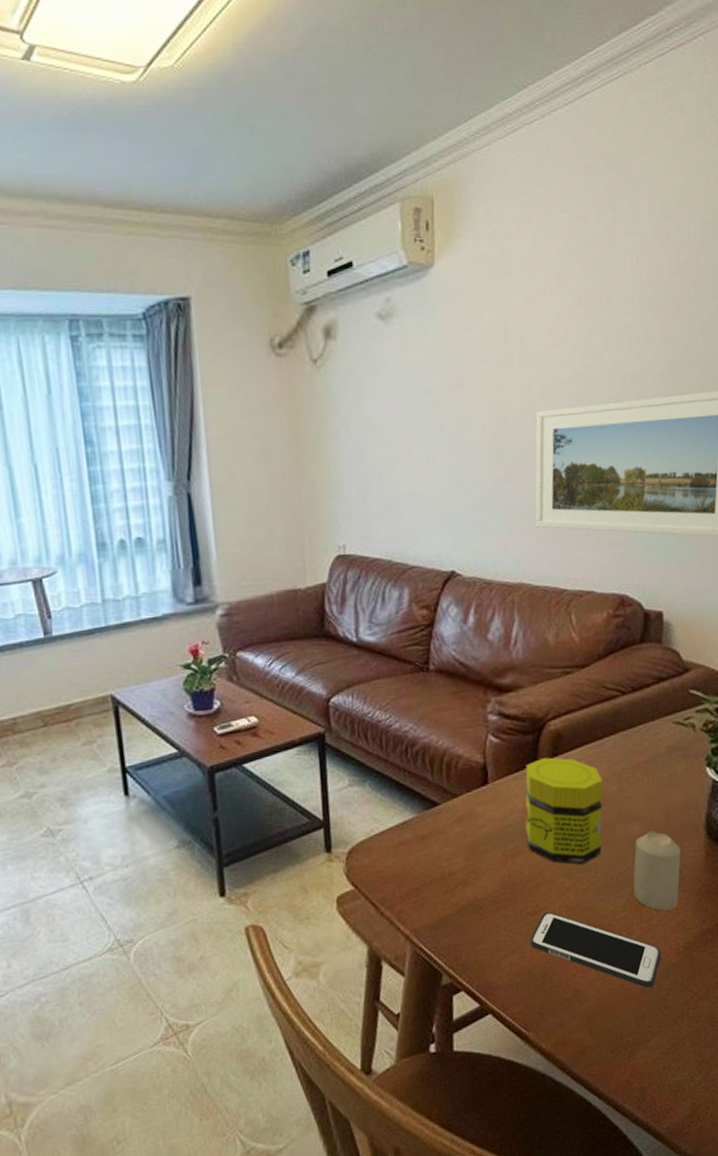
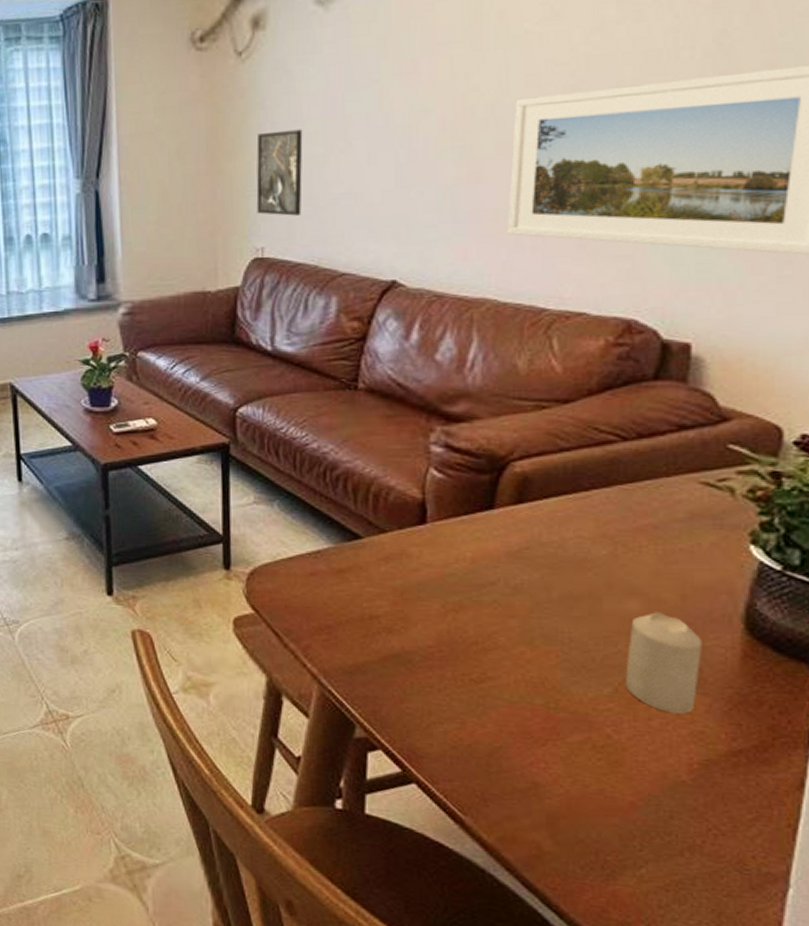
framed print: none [334,434,376,515] -> present [256,129,303,216]
jar: present [525,757,603,865] -> none [474,503,588,637]
cell phone: present [530,912,661,988] -> none [472,683,663,804]

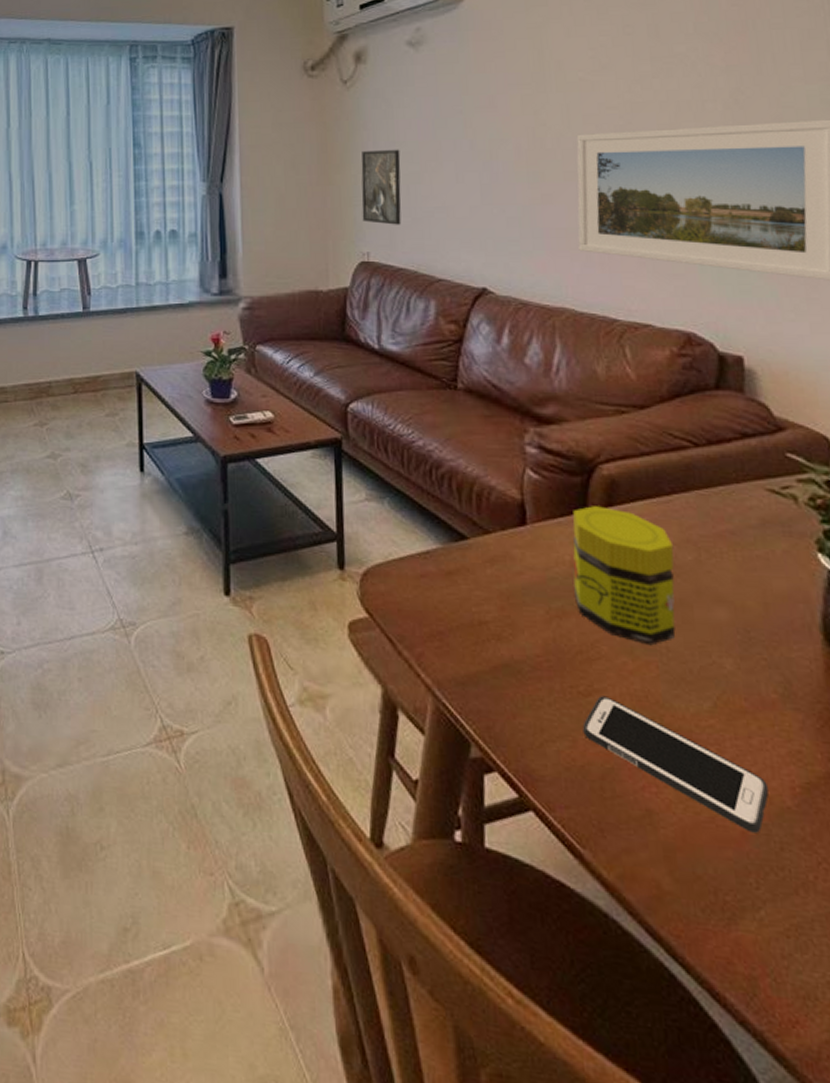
cell phone: none [472,683,663,804] -> present [582,696,769,833]
jar: none [474,503,588,637] -> present [572,506,675,646]
candle: present [625,612,702,714] -> none [721,621,790,732]

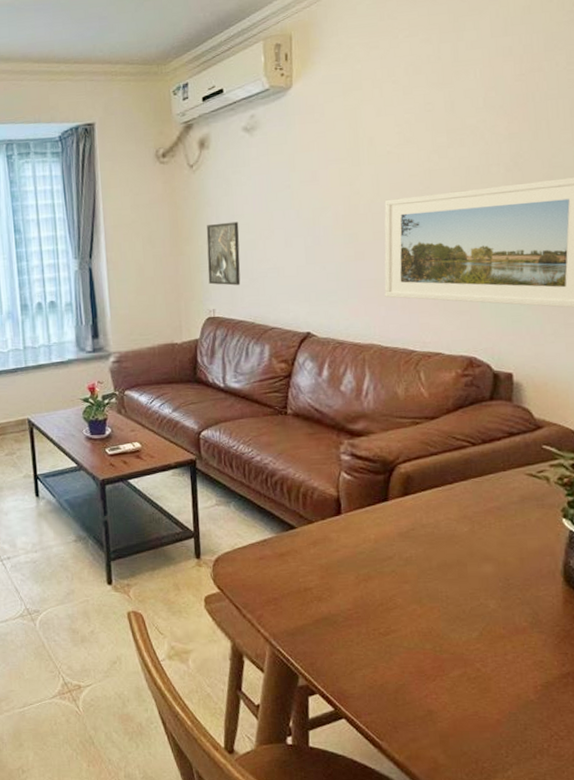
jar: present [572,506,675,646] -> none [377,496,454,596]
cell phone: present [582,696,769,833] -> none [382,634,518,720]

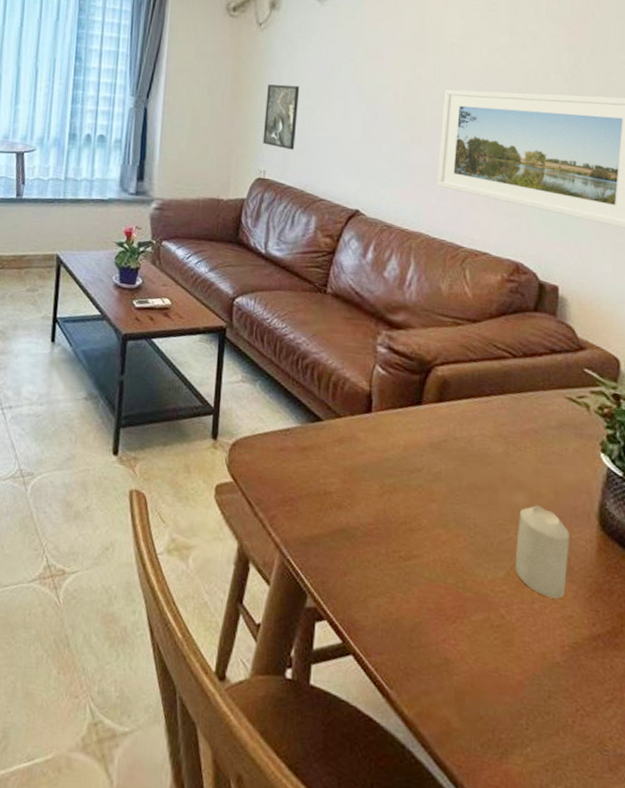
candle: none [487,572,537,649] -> present [515,505,569,599]

